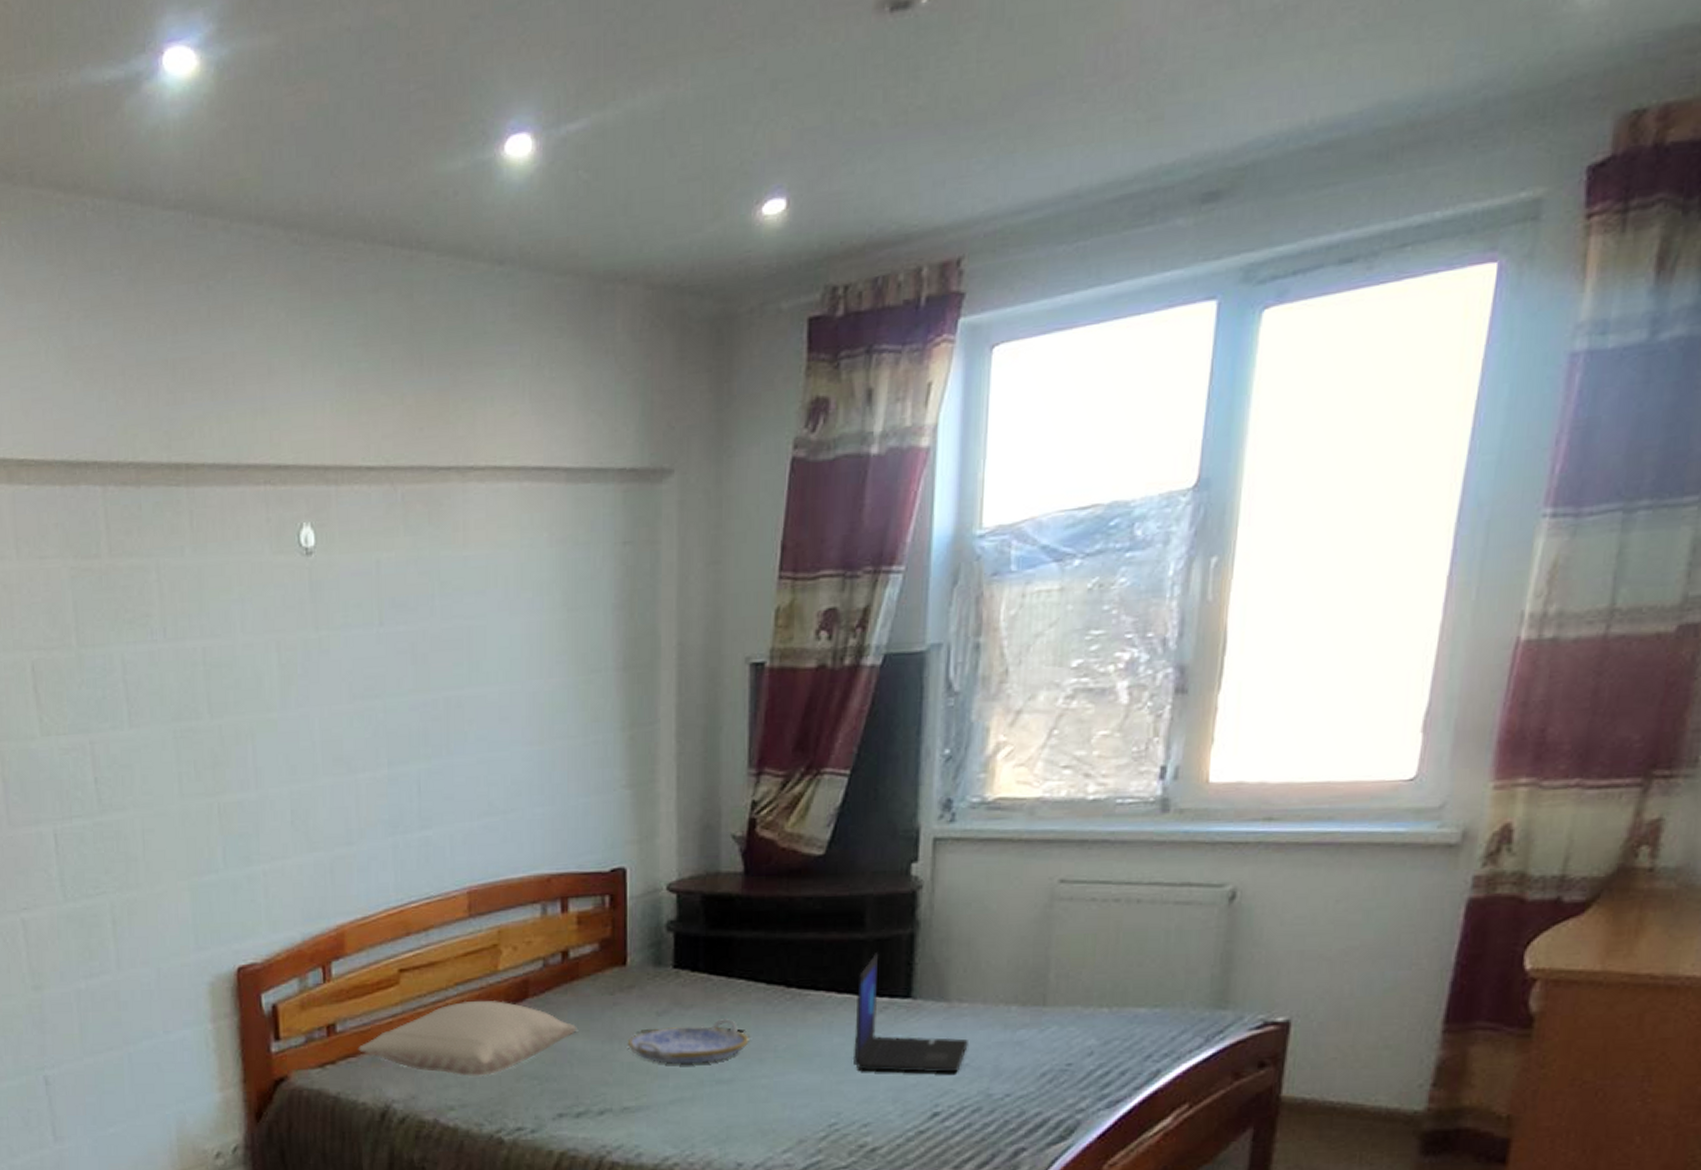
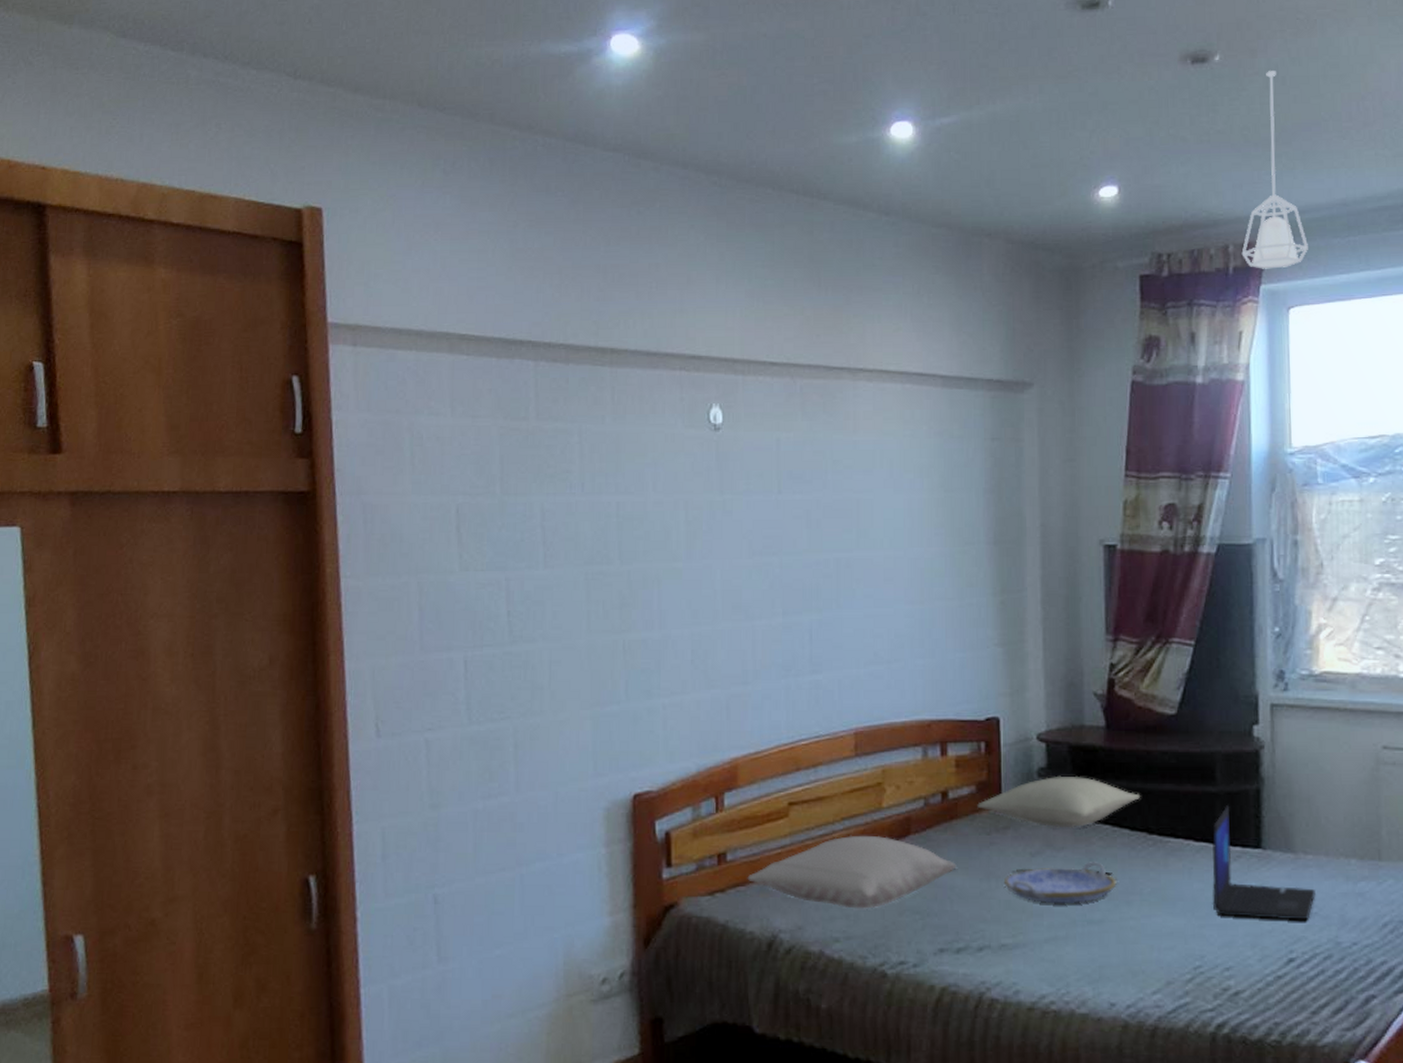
pillow: none [600,928,780,985] -> present [977,775,1141,828]
pendant lamp: none [938,10,1024,296] -> present [1241,71,1308,269]

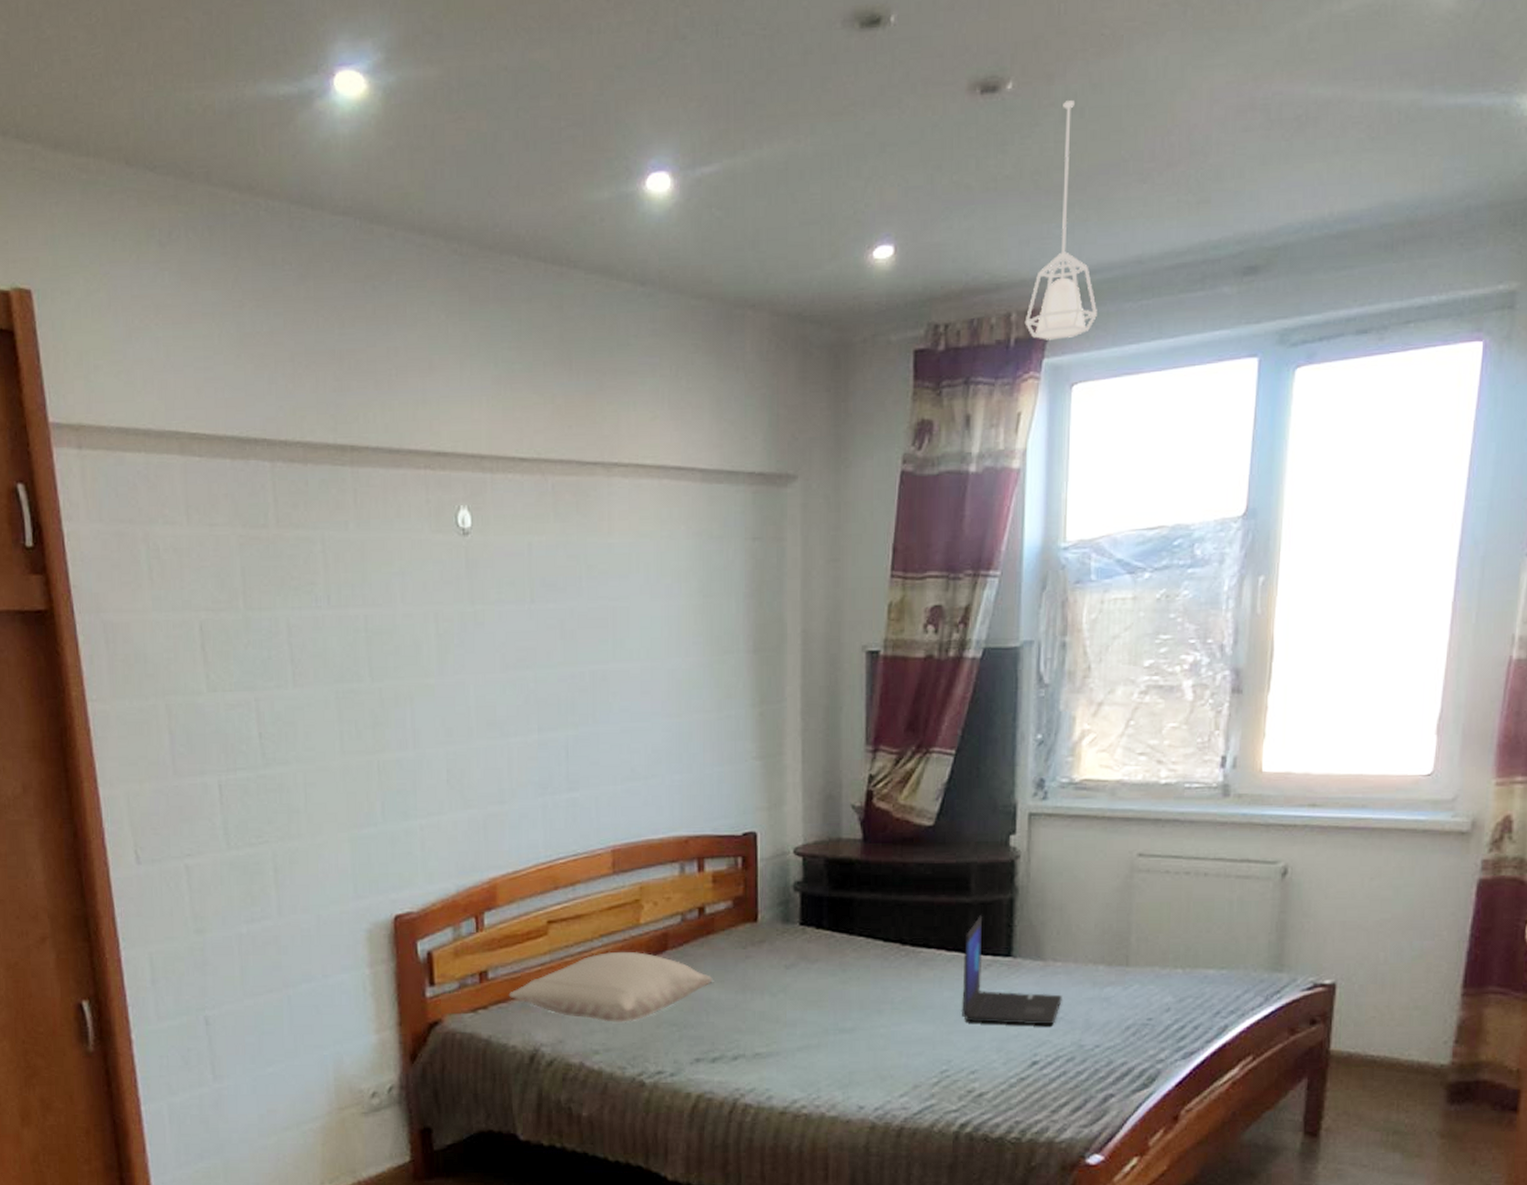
pillow: present [977,775,1141,828] -> none [733,889,896,941]
serving tray: present [1003,860,1117,903] -> none [758,971,869,1013]

